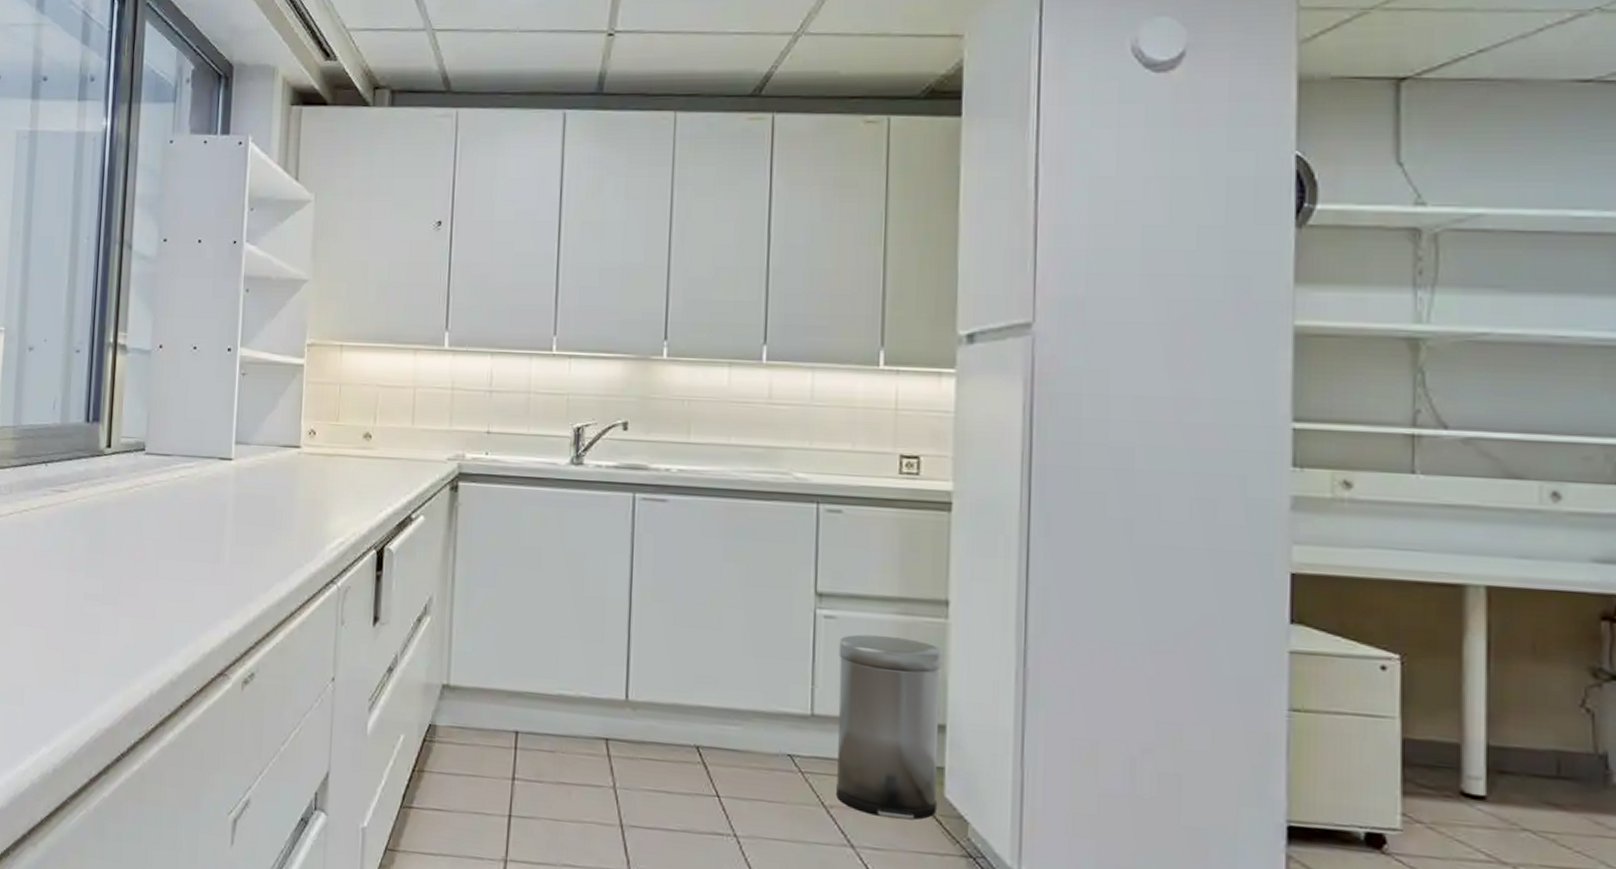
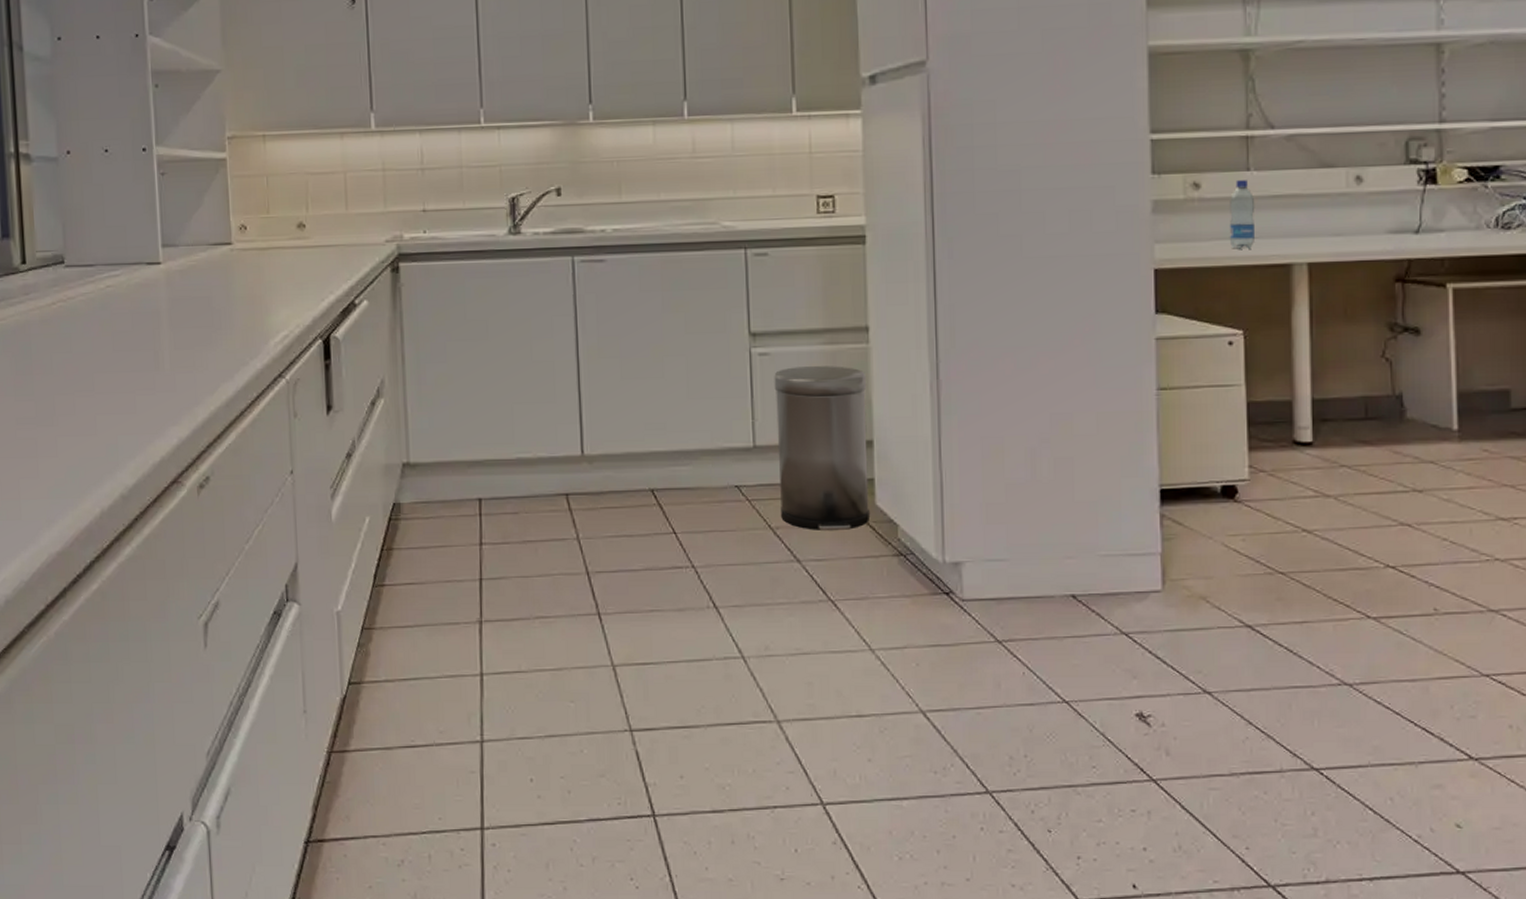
bottle: none [1386,483,1419,562] -> present [1229,180,1254,249]

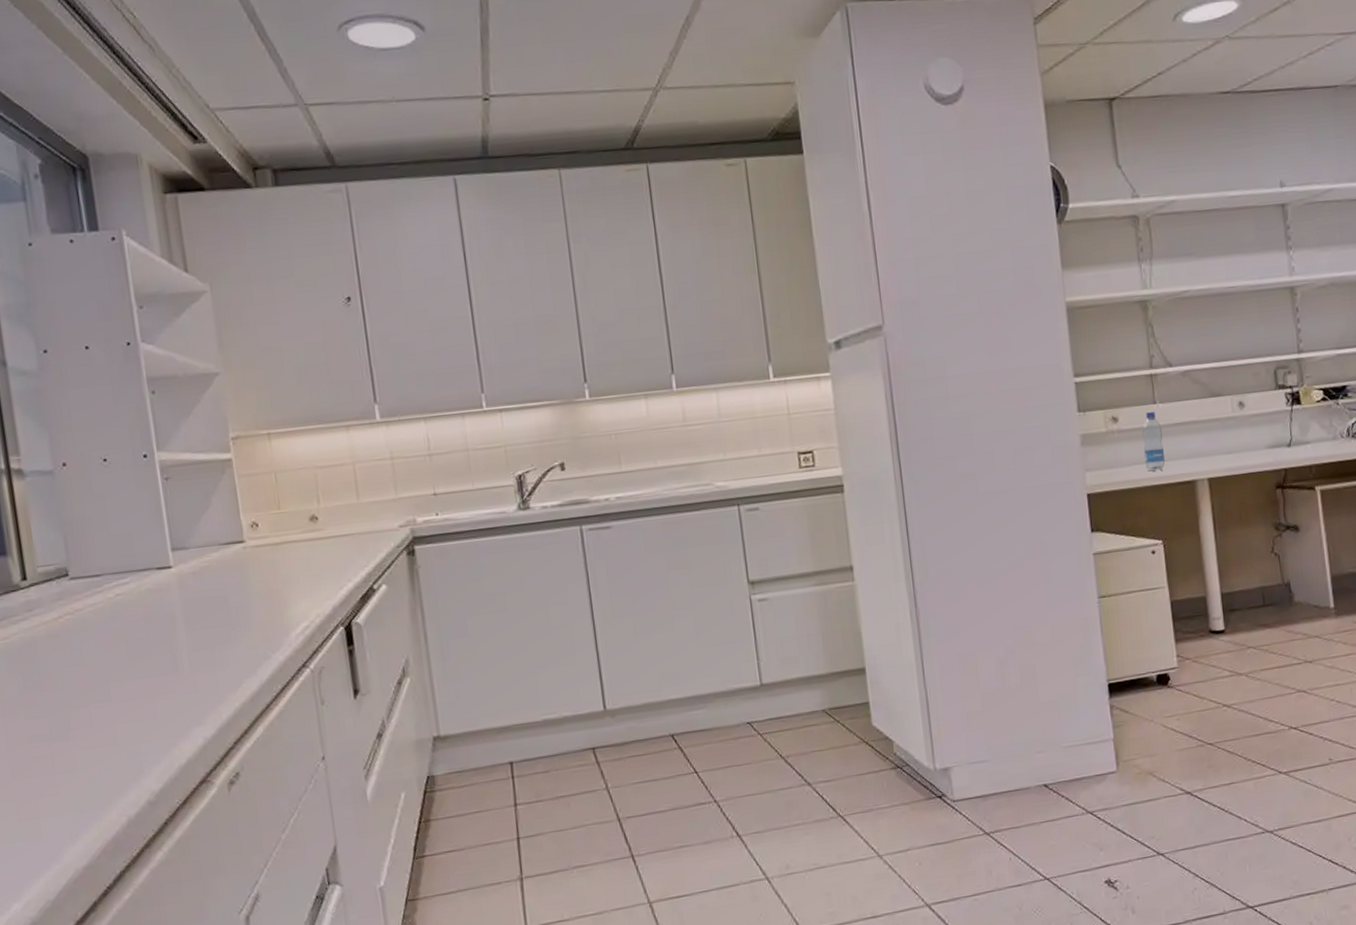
pedal bin: present [774,366,869,530] -> none [773,604,868,755]

